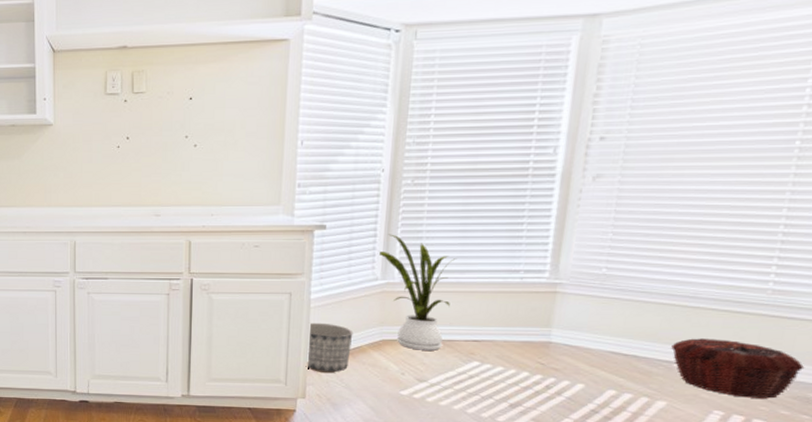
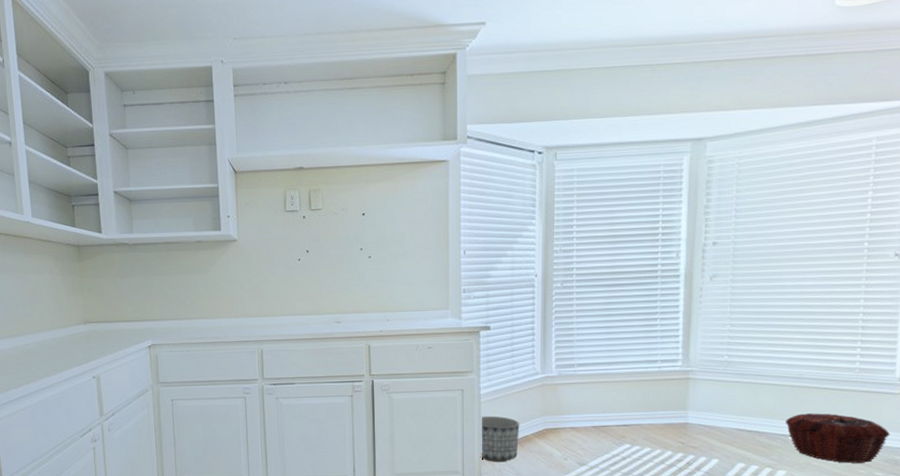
house plant: present [380,234,456,351] -> none [538,332,604,437]

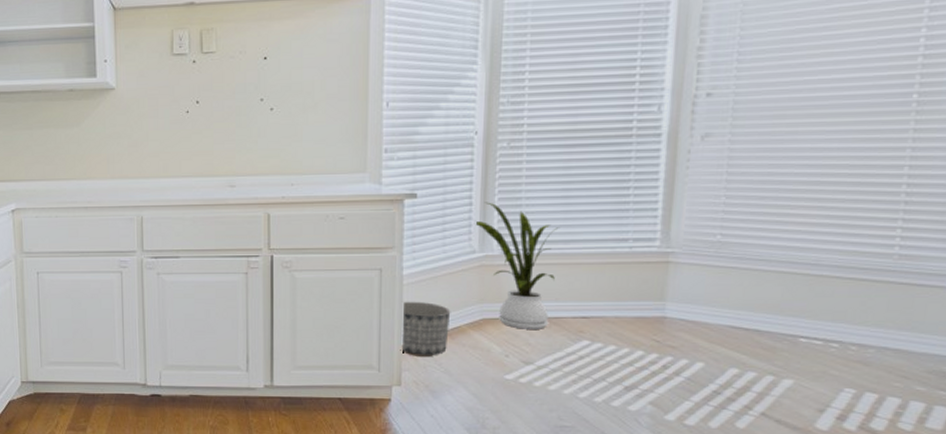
house plant: none [538,332,604,437] -> present [476,202,559,329]
woven basket: present [785,413,891,464] -> none [795,309,939,375]

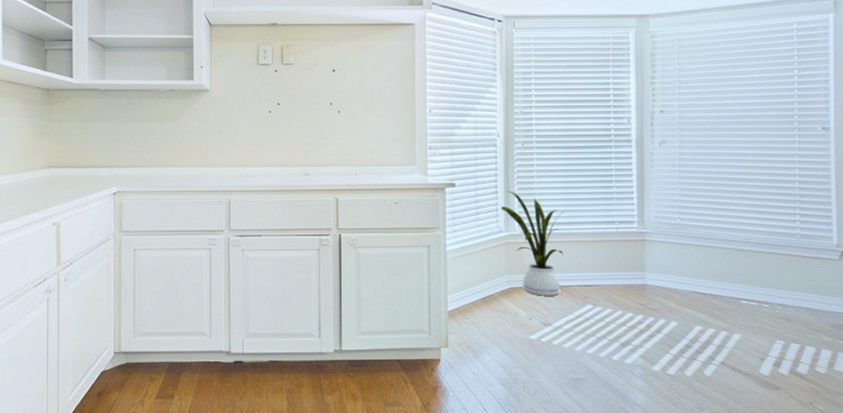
planter: present [400,301,451,358] -> none [446,273,486,322]

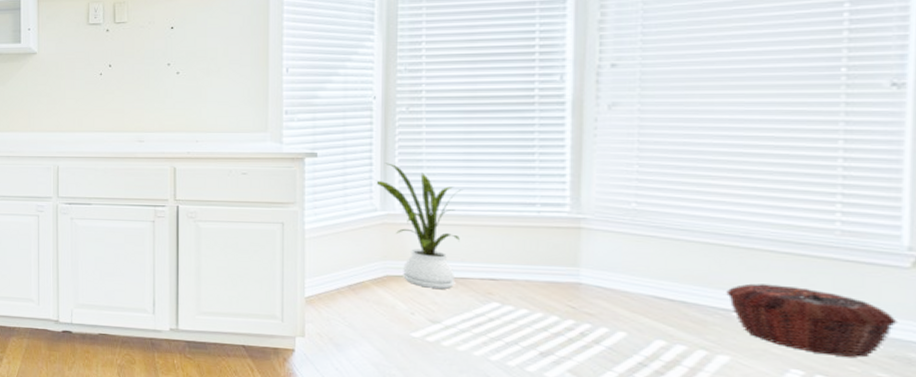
woven basket: none [737,277,834,329] -> present [726,283,898,358]

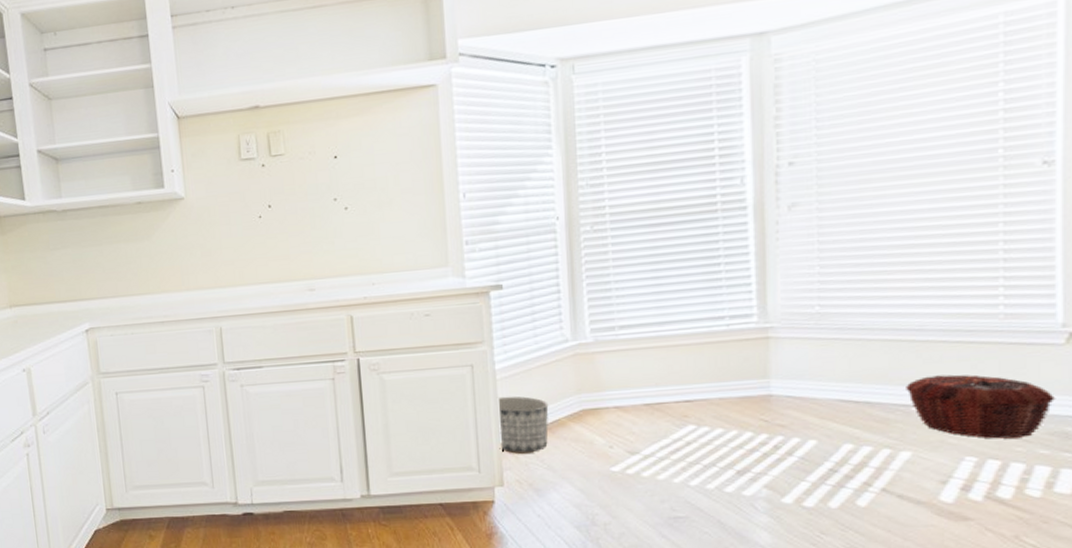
planter: none [303,254,354,311] -> present [498,396,549,455]
house plant: present [377,163,462,289] -> none [566,288,653,418]

